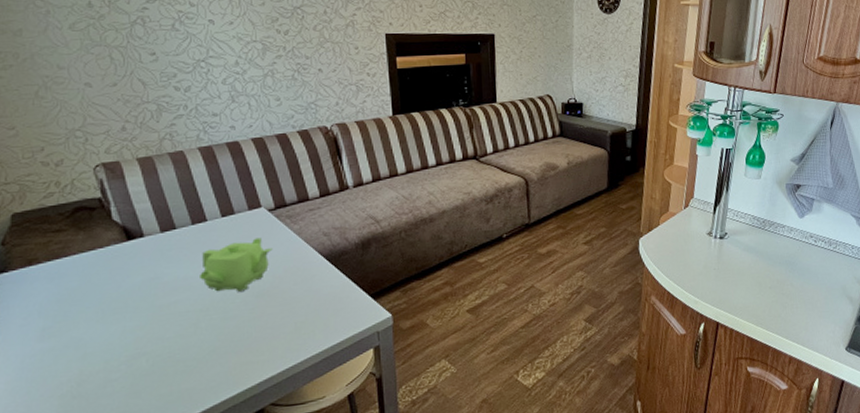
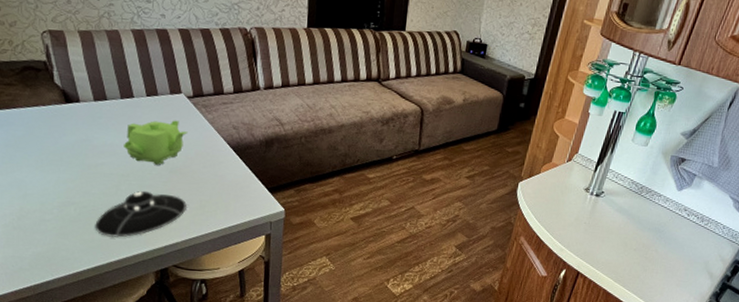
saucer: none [172,322,281,386] -> present [95,190,188,238]

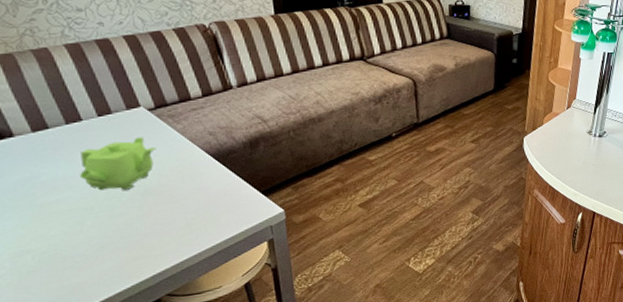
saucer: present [95,190,188,238] -> none [61,219,172,281]

